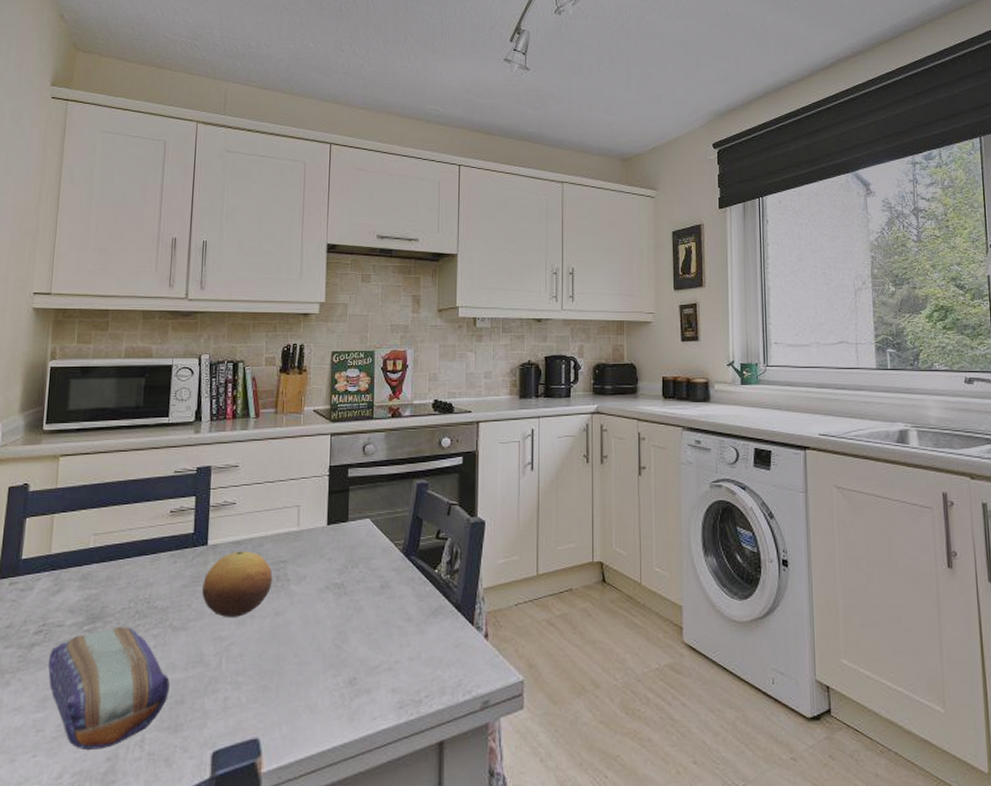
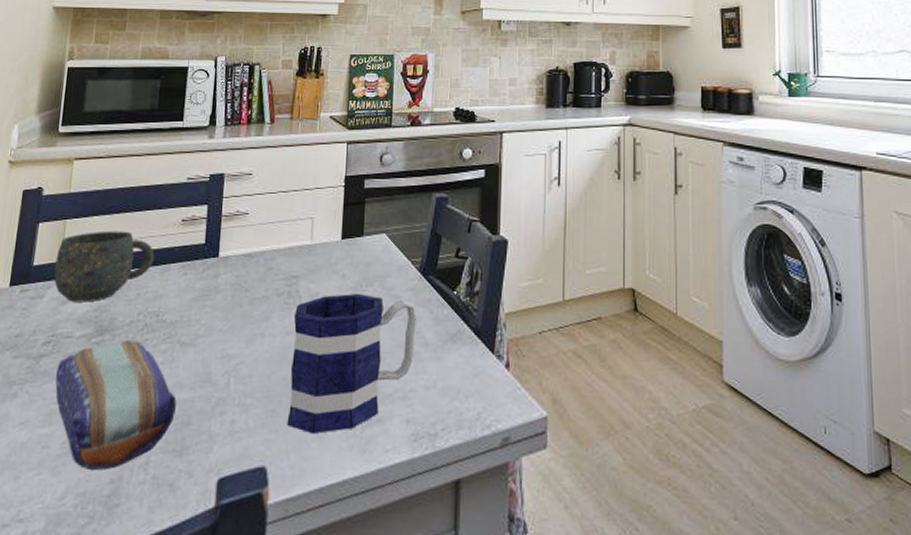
mug: none [43,523,144,592] -> present [54,230,155,302]
fruit: present [202,551,273,617] -> none [212,264,284,335]
mug: none [278,574,401,707] -> present [287,293,418,435]

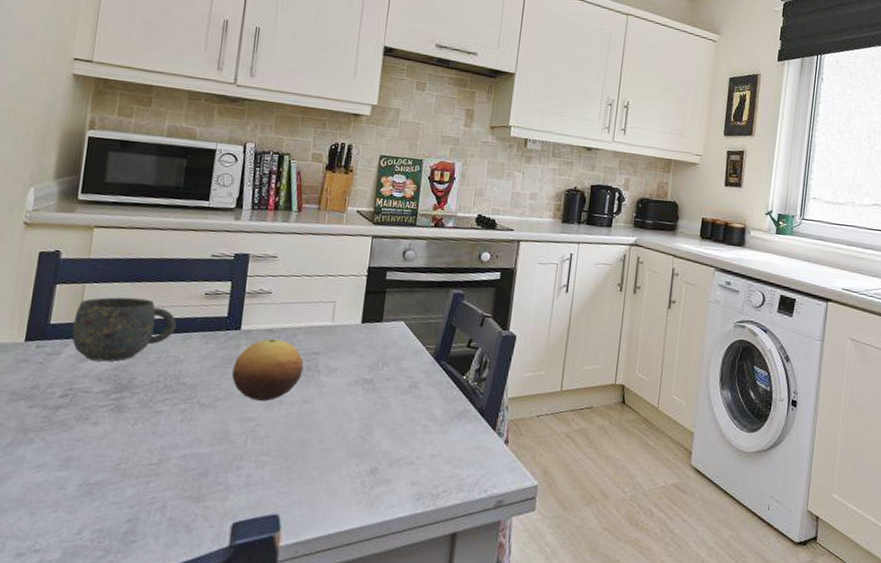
pencil case: present [55,340,176,471] -> none [72,398,194,511]
fruit: none [212,264,284,335] -> present [232,339,304,401]
mug: present [287,293,418,435] -> none [300,371,429,490]

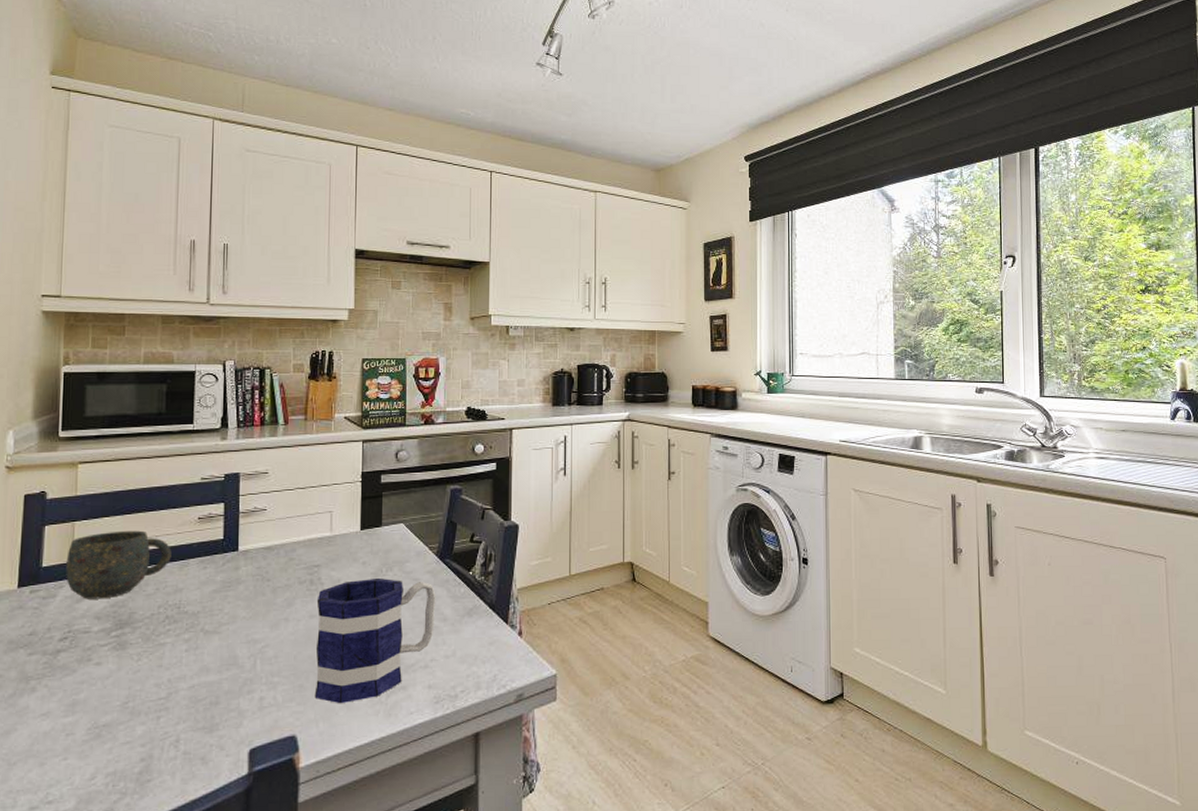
fruit: present [232,339,304,401] -> none [234,556,306,621]
mug: none [300,371,429,490] -> present [314,577,436,704]

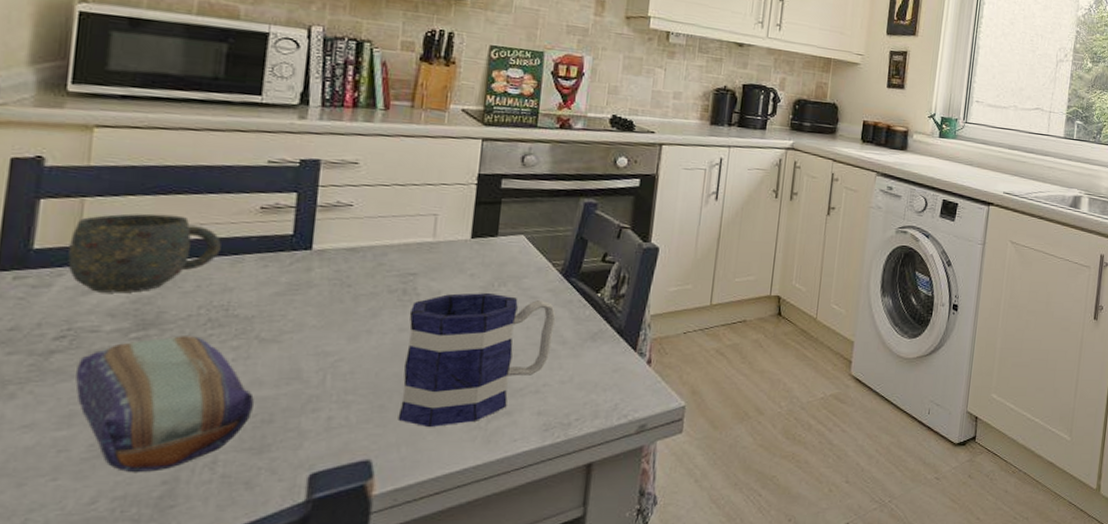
pencil case: none [76,632,203,752] -> present [75,336,254,473]

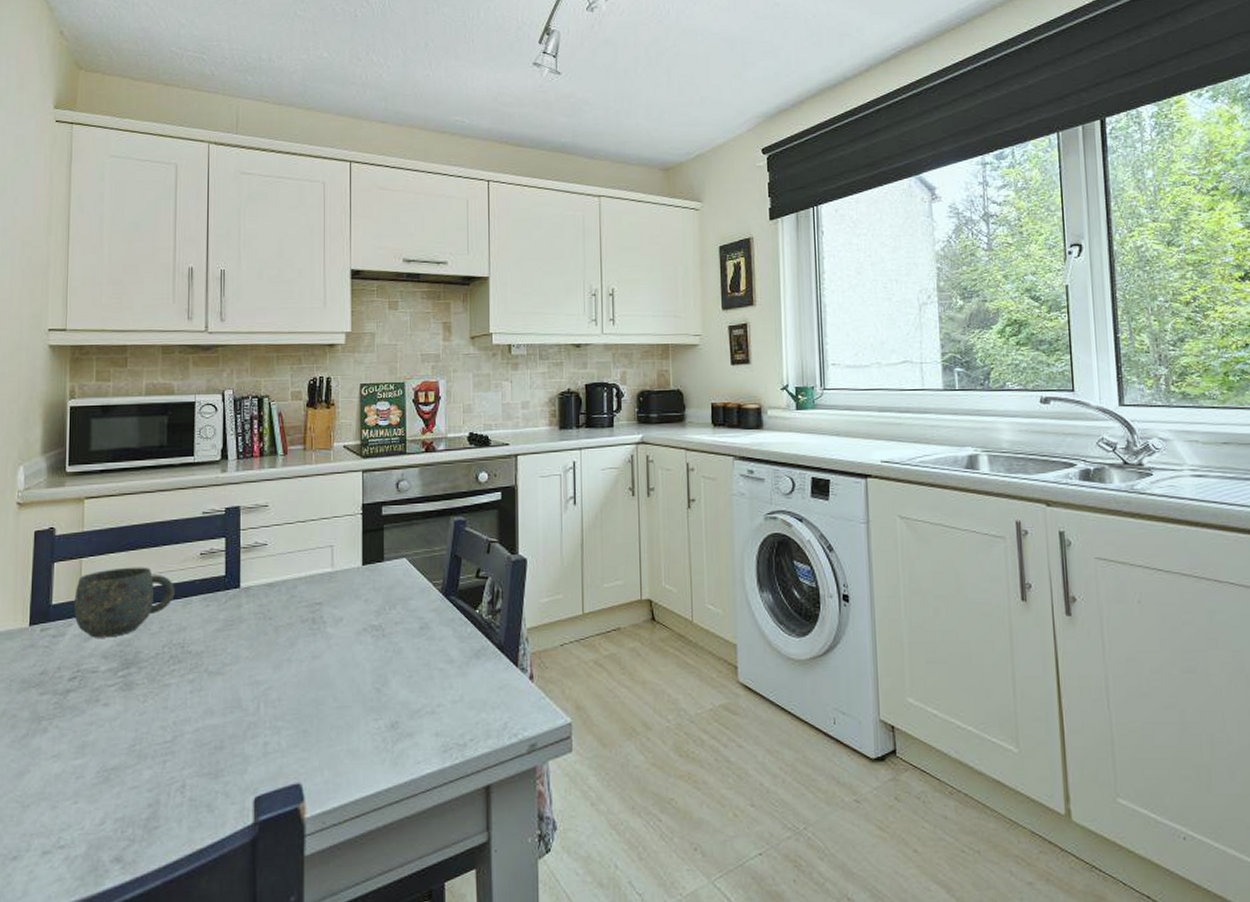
pencil case: present [75,336,254,473] -> none [85,672,208,797]
mug: present [398,292,556,428] -> none [319,616,442,751]

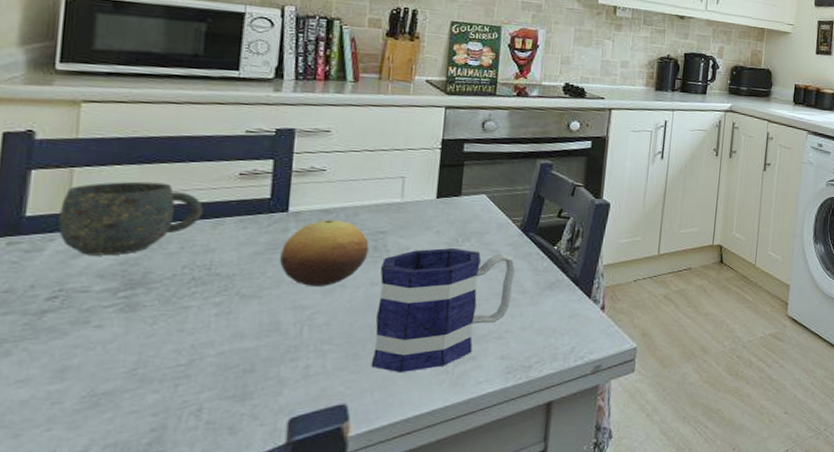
fruit: none [237,593,308,661] -> present [280,220,369,286]
mug: none [319,616,442,751] -> present [371,247,517,373]

